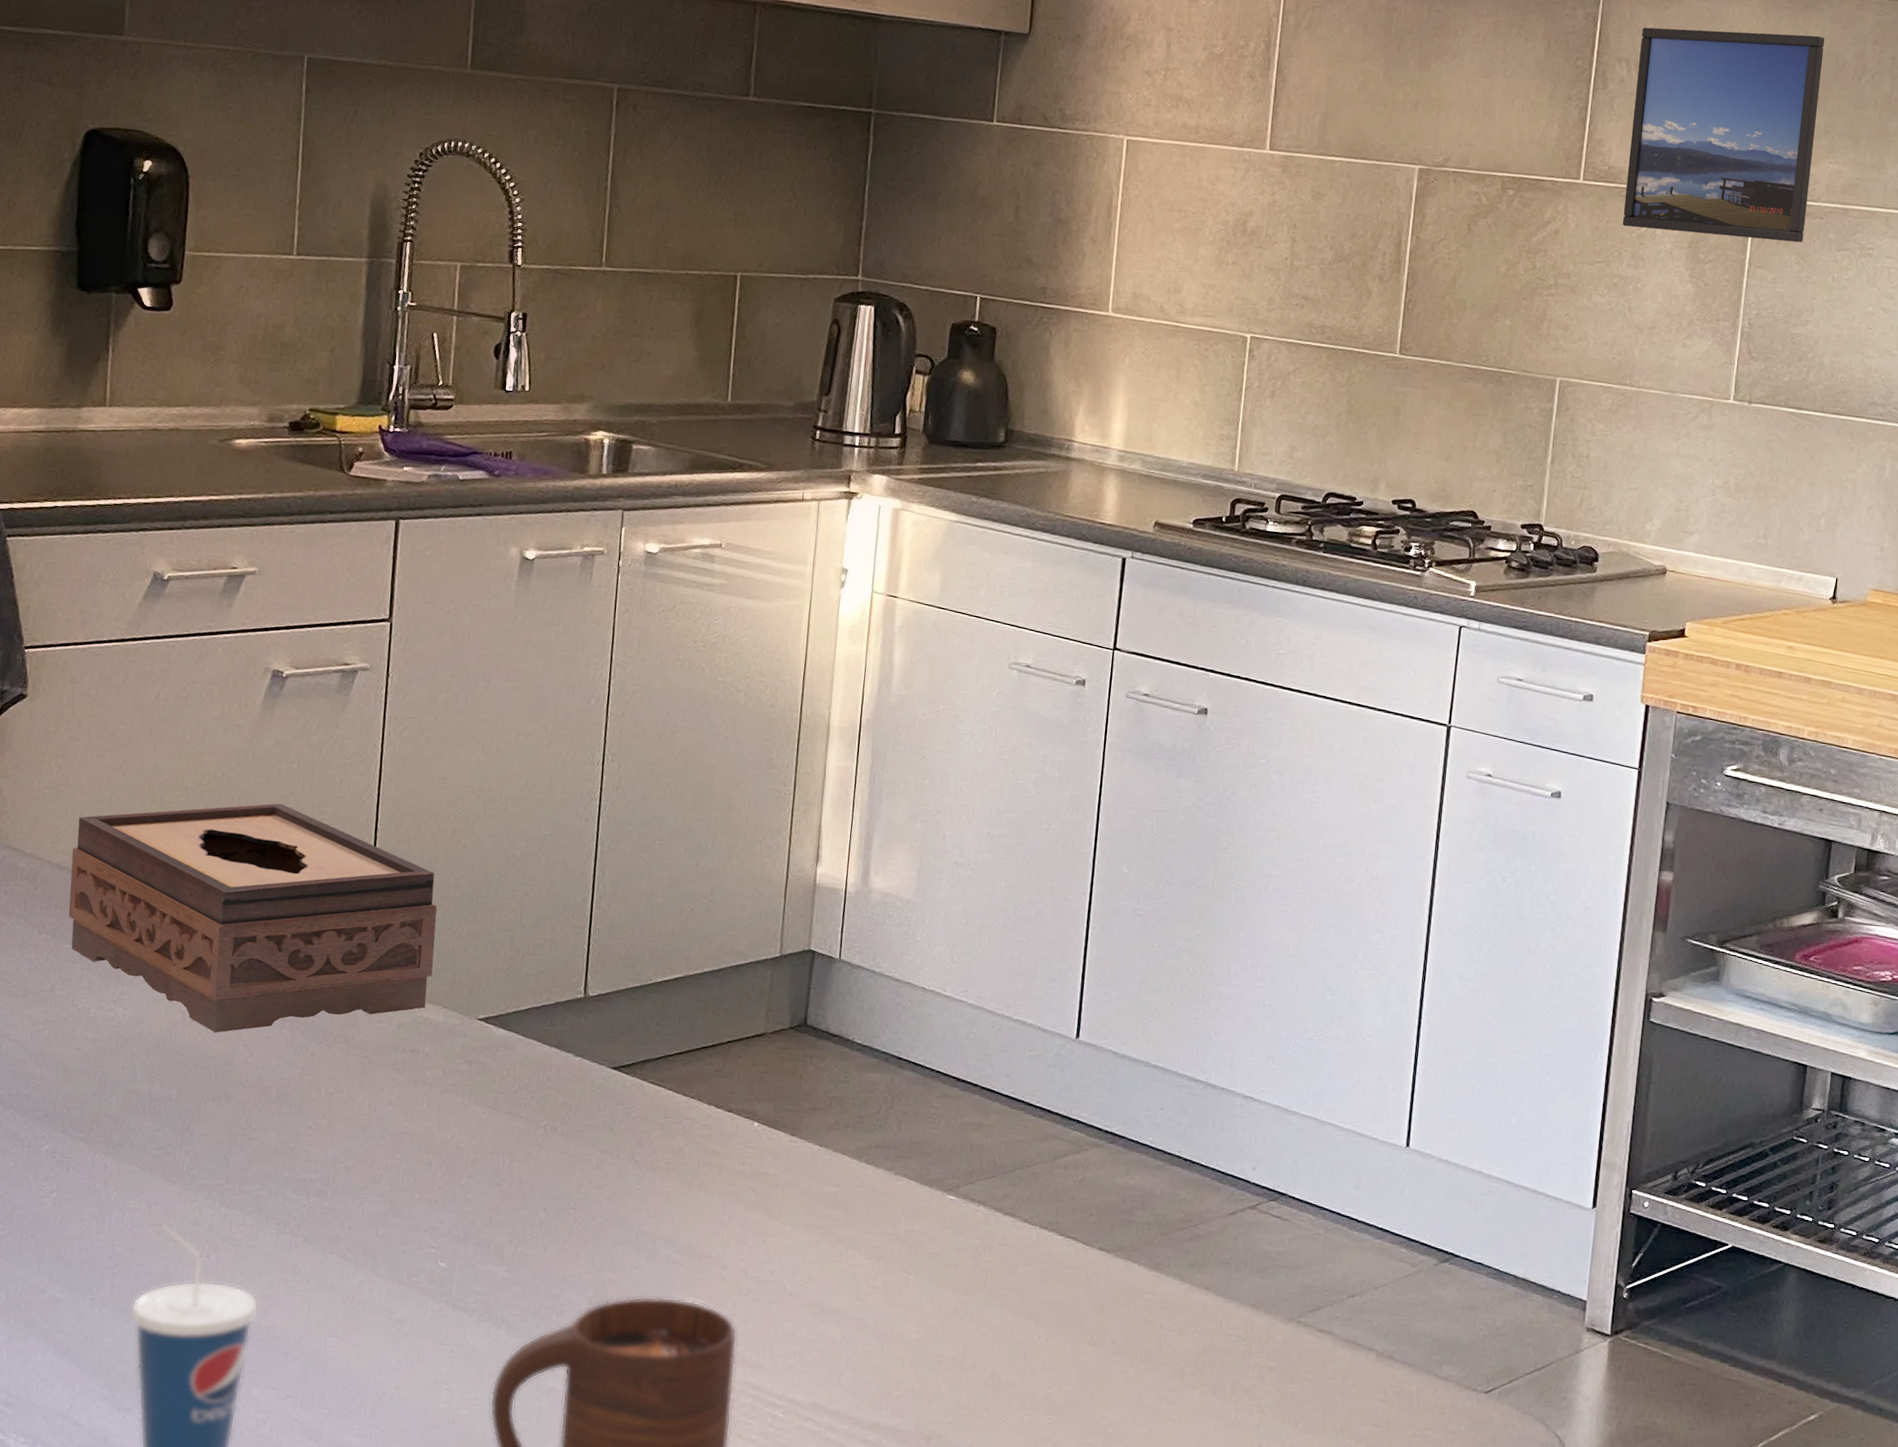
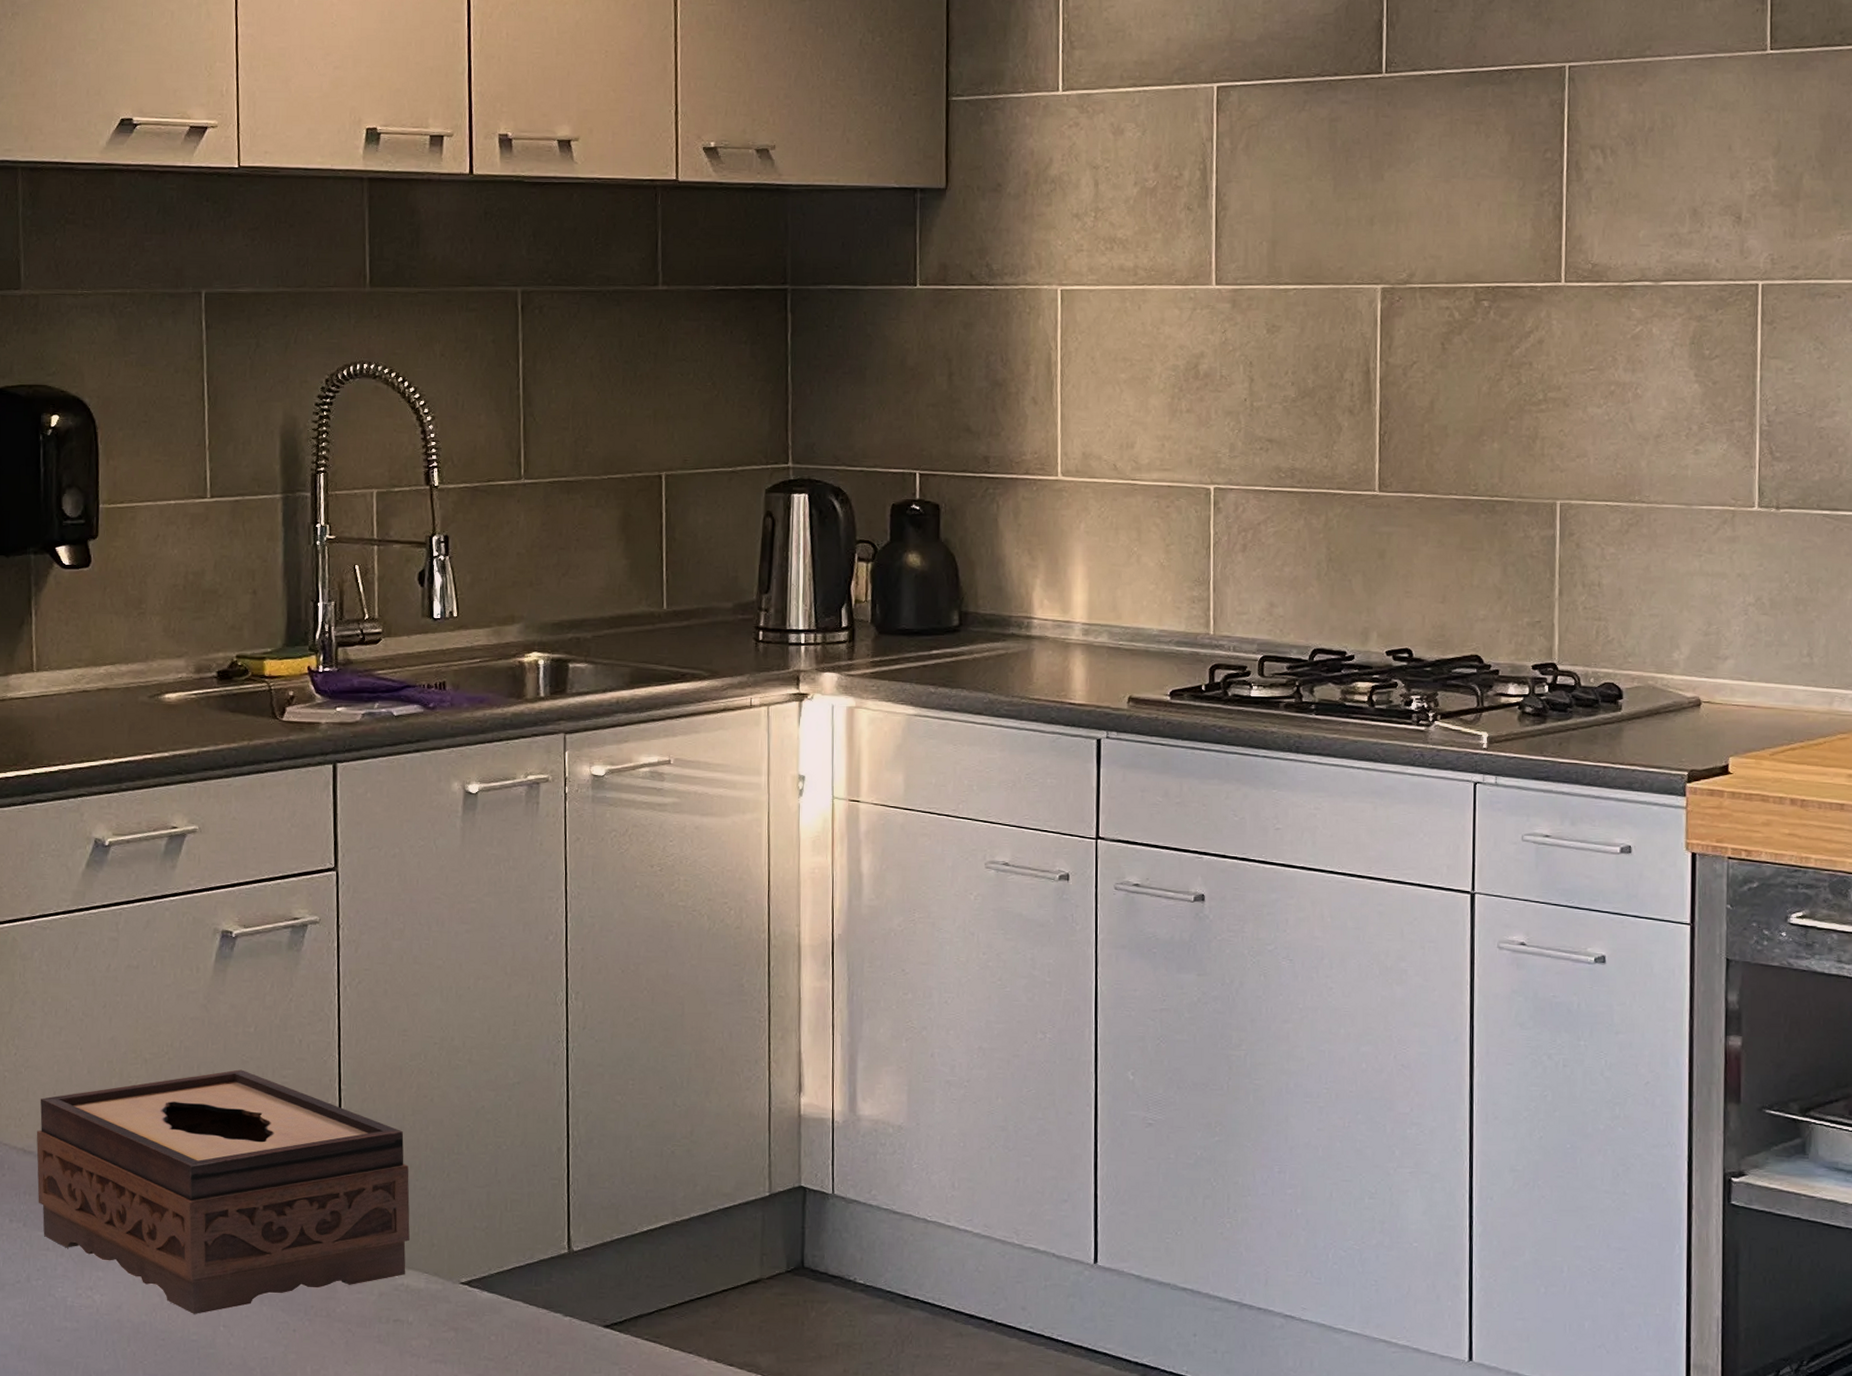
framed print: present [1622,27,1825,243] -> none [1613,96,1823,328]

